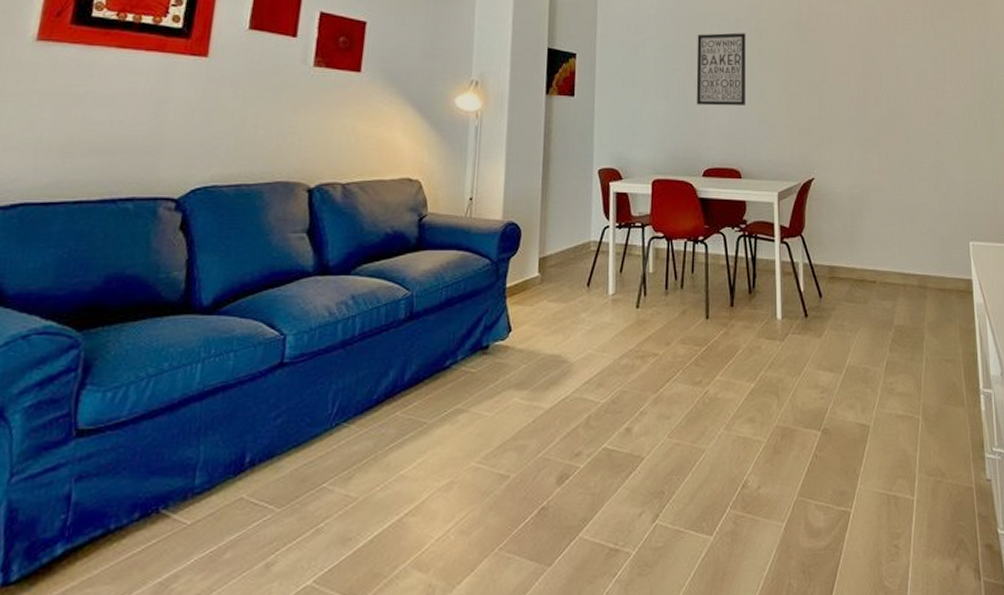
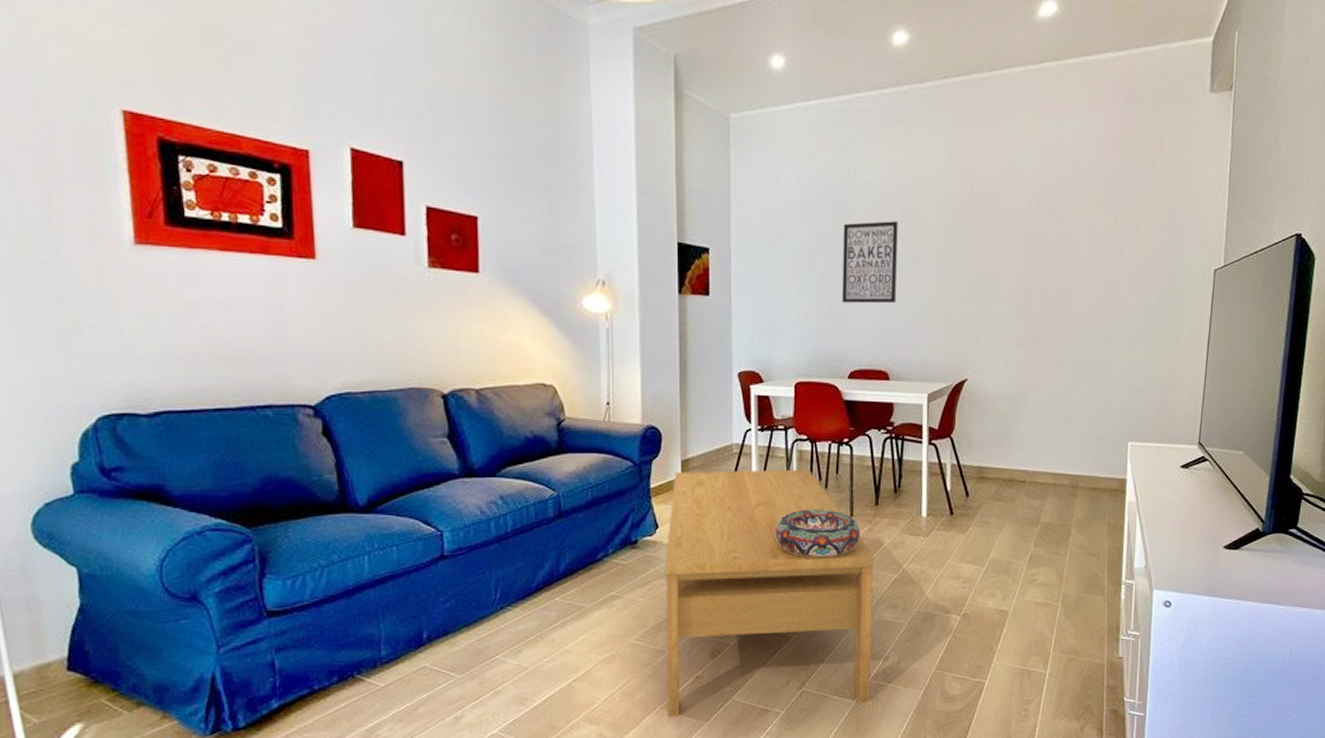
coffee table: none [507,268,732,560] -> present [665,469,875,717]
decorative bowl: none [630,310,717,365] -> present [775,509,861,558]

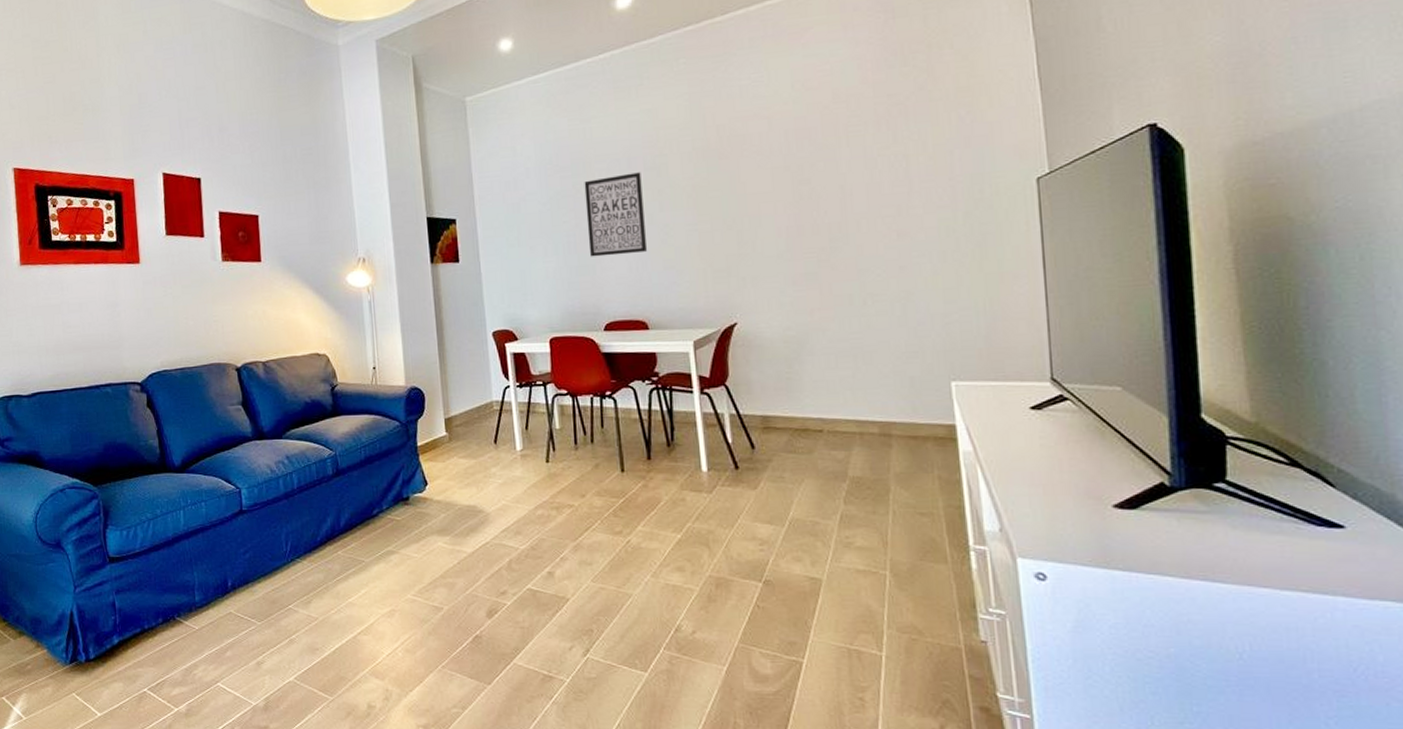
coffee table: present [665,469,875,717] -> none [436,424,664,677]
decorative bowl: present [775,509,861,558] -> none [543,464,635,515]

